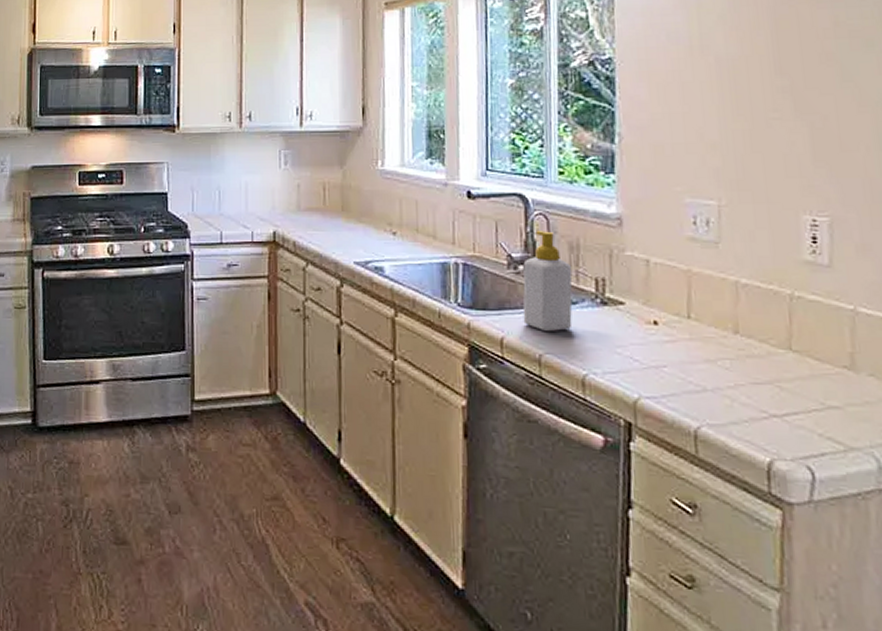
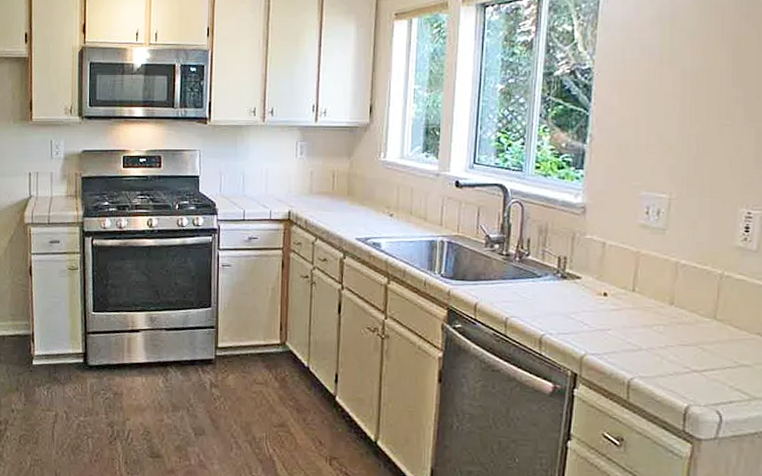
soap bottle: present [522,231,573,331] -> none [495,216,540,299]

